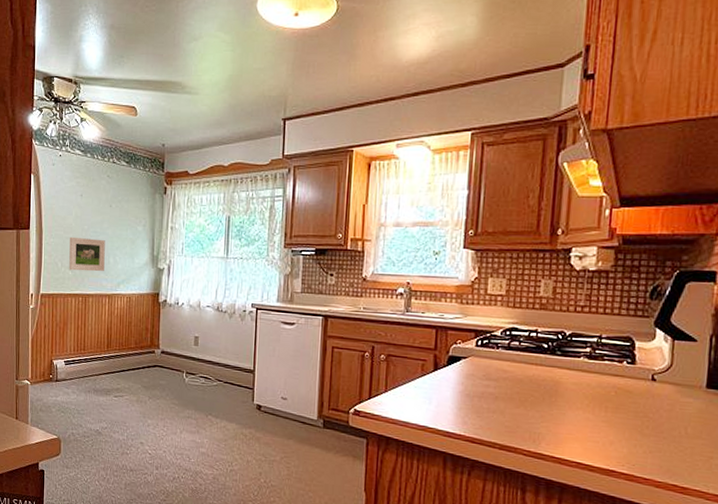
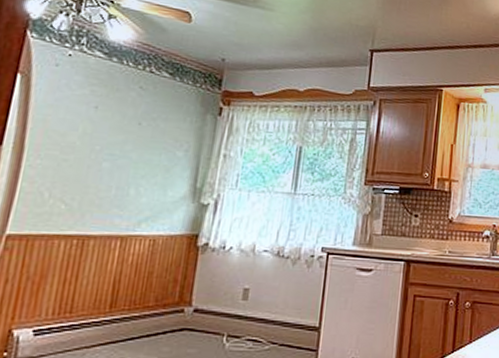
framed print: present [69,236,105,272] -> none [61,158,126,206]

